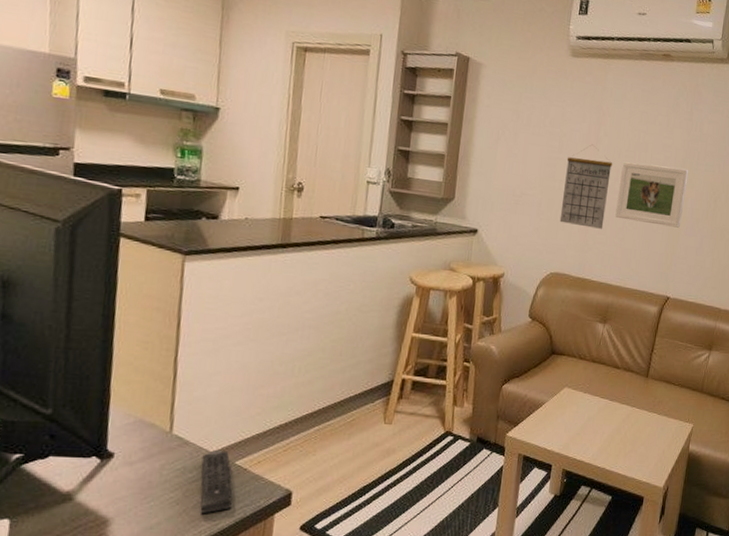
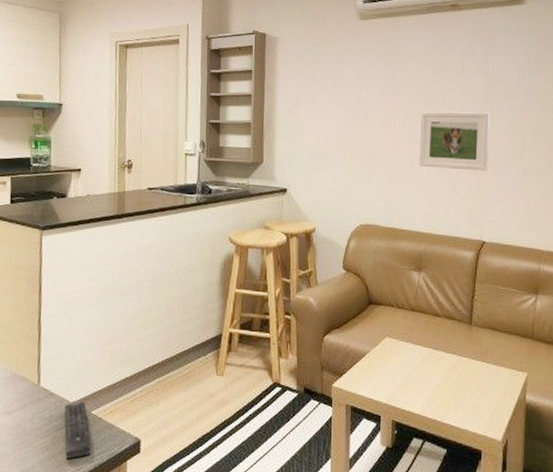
calendar: present [559,144,613,229] -> none [364,99,411,179]

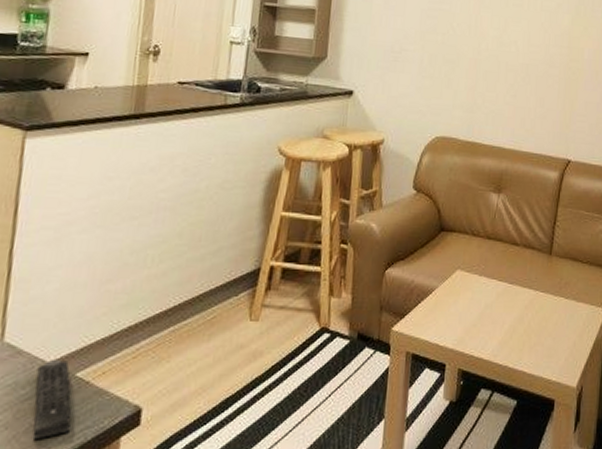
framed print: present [419,111,491,171] -> none [505,11,584,82]

